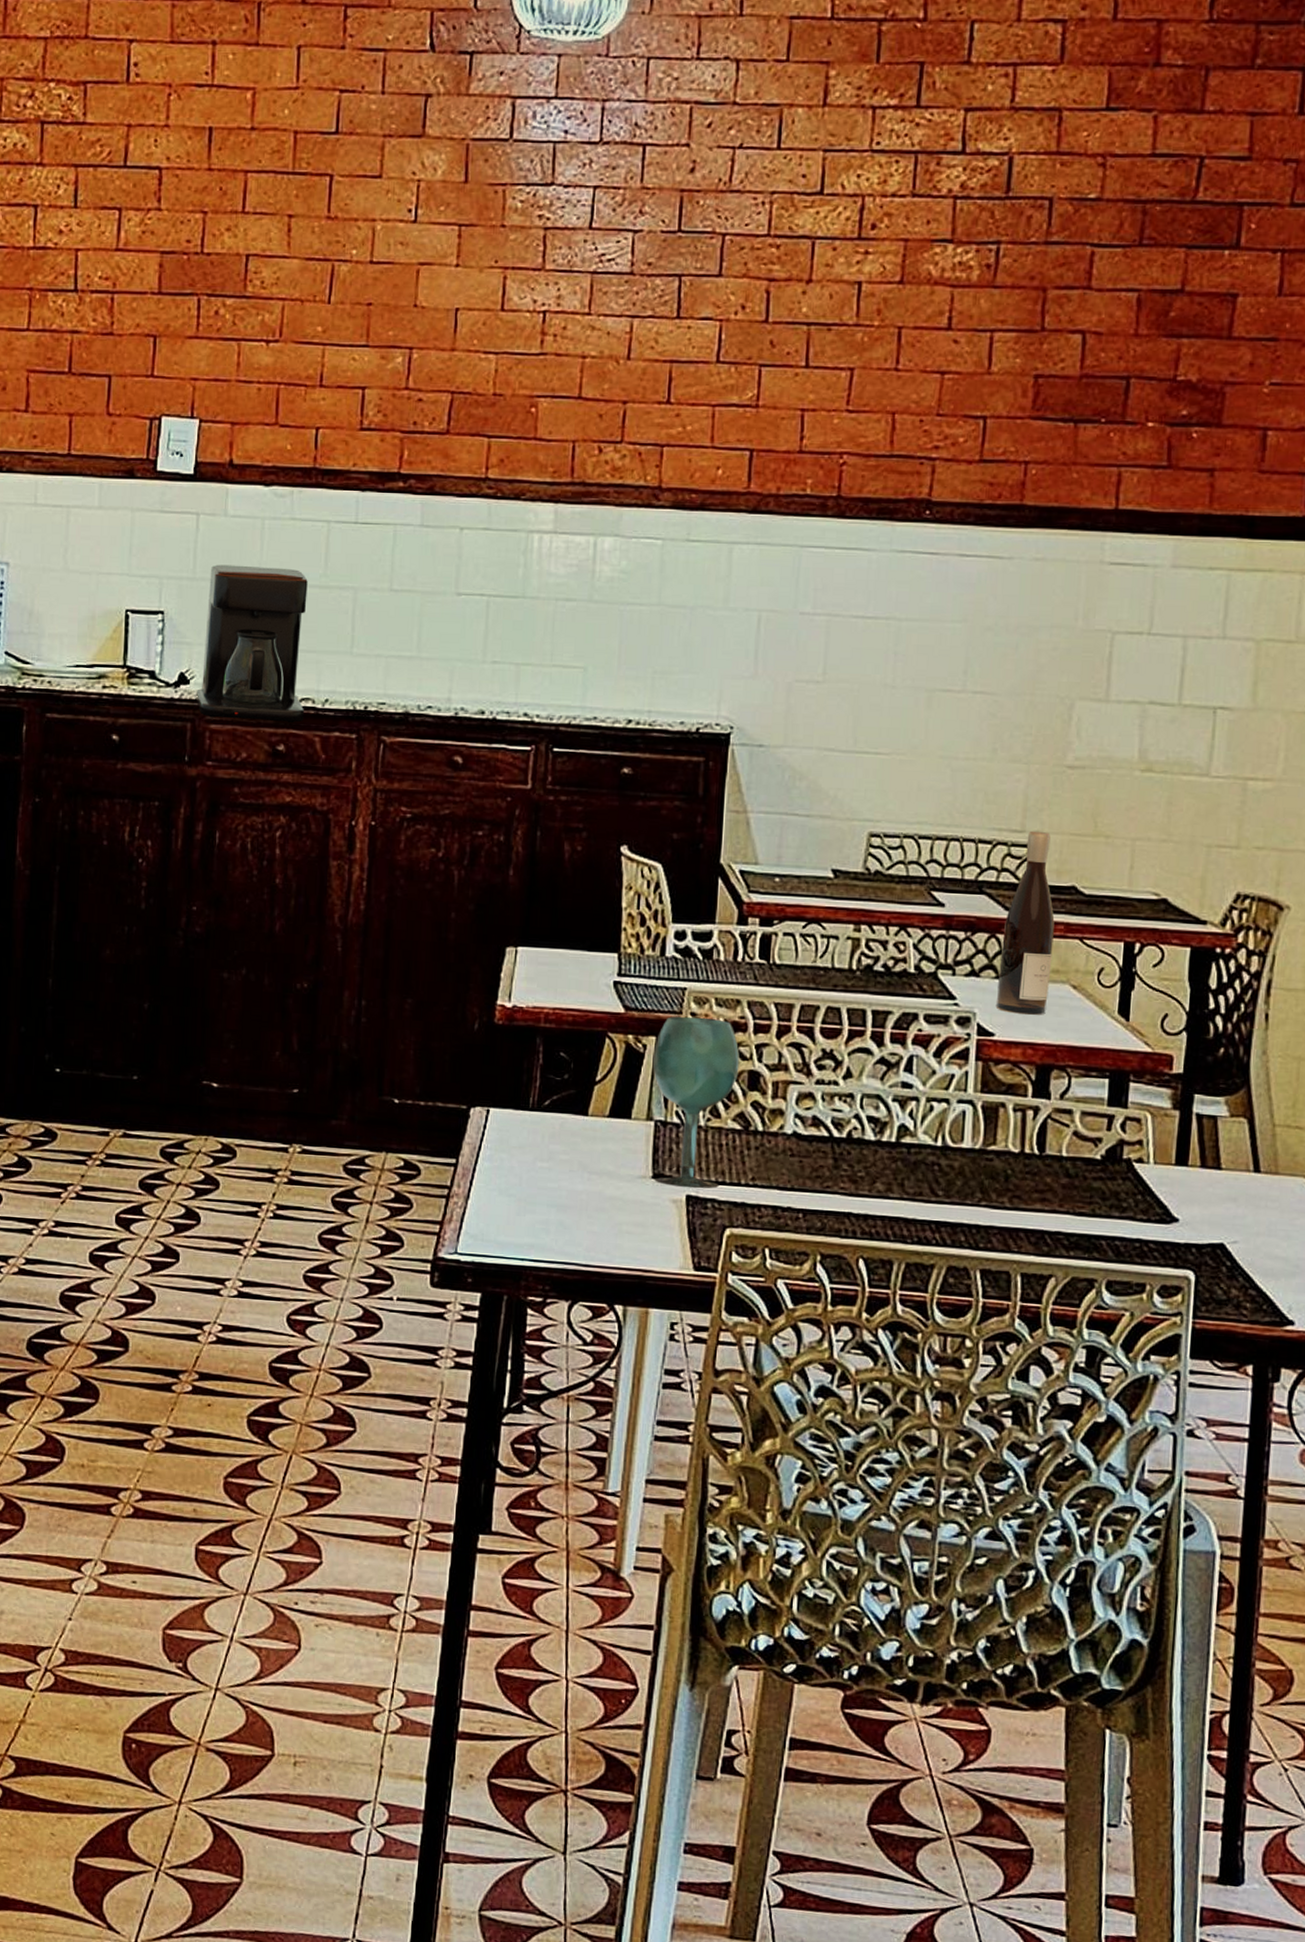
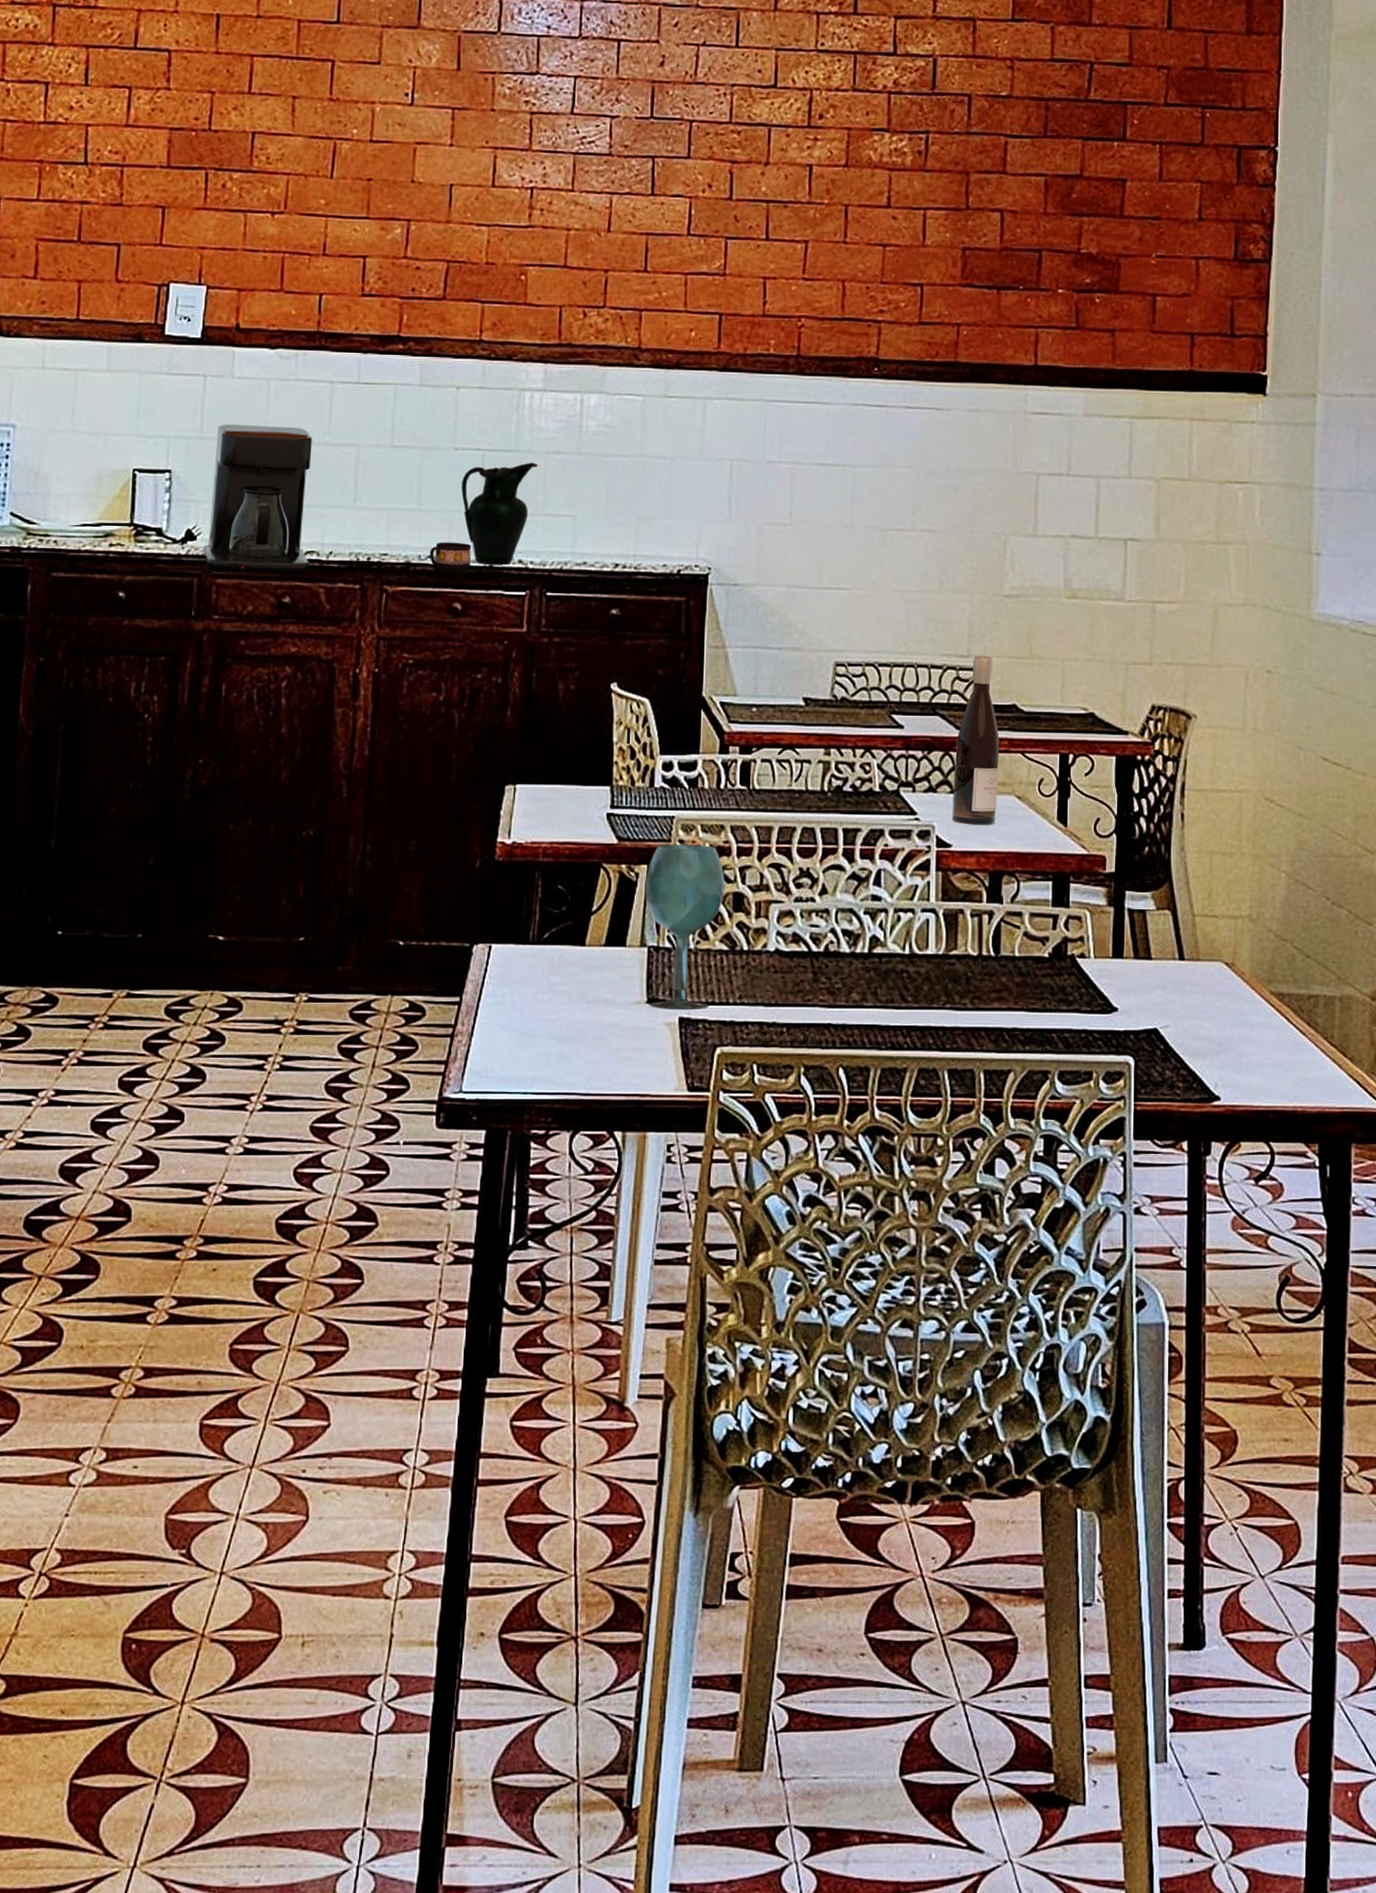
cup: none [429,692,474,727] -> present [429,542,472,575]
pitcher: none [464,609,547,719] -> present [461,462,539,566]

